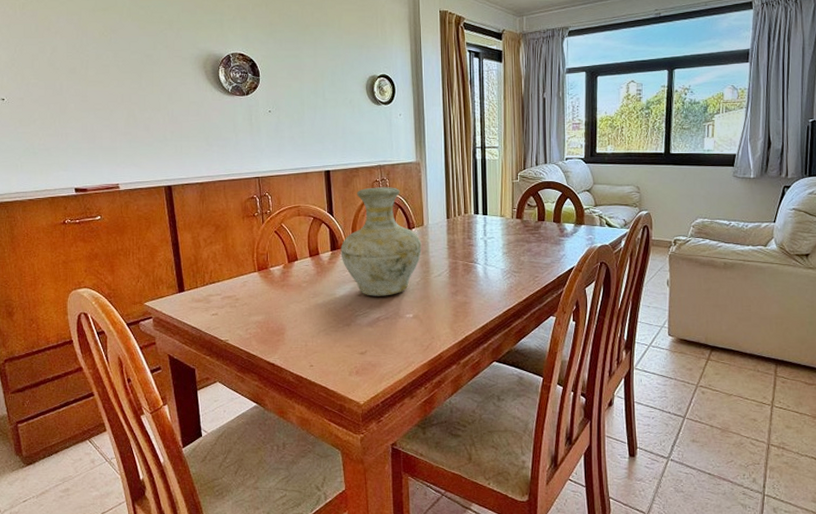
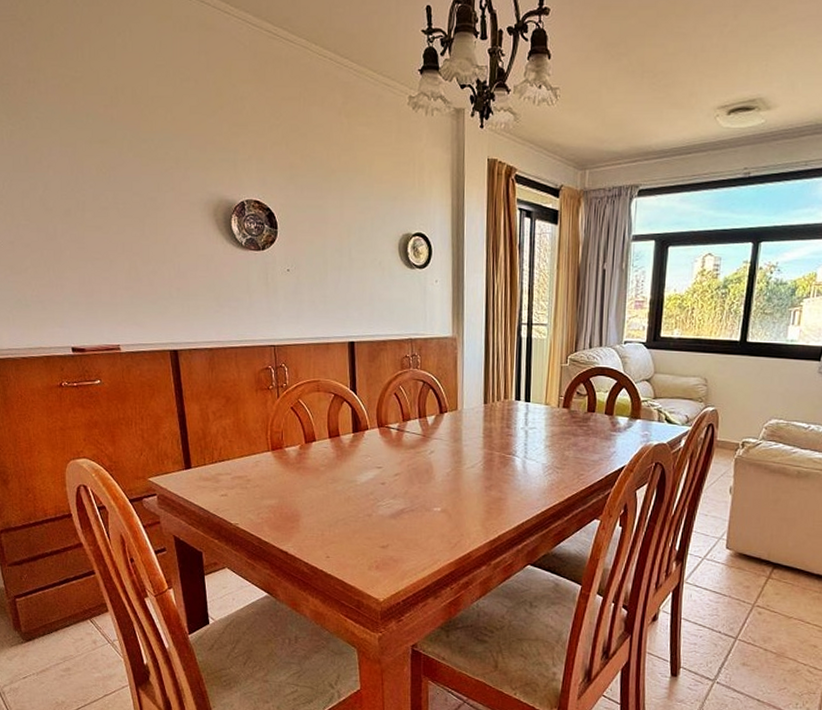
vase: present [340,187,422,296] -> none [363,363,454,487]

